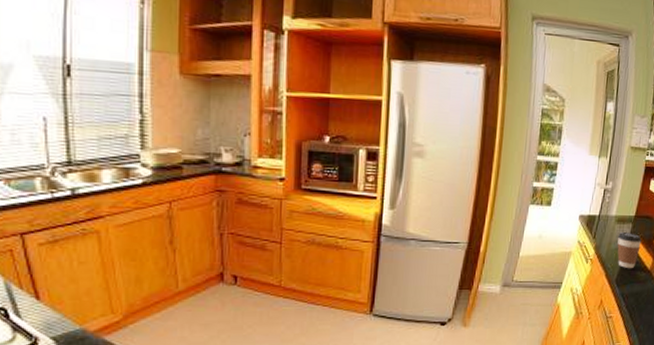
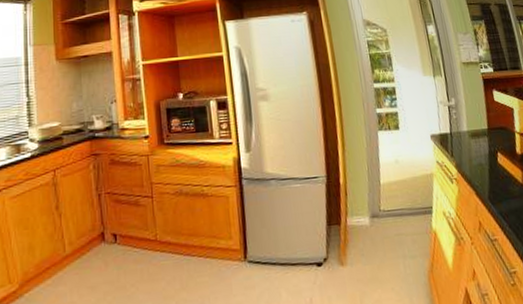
coffee cup: present [617,232,642,269] -> none [476,146,505,185]

